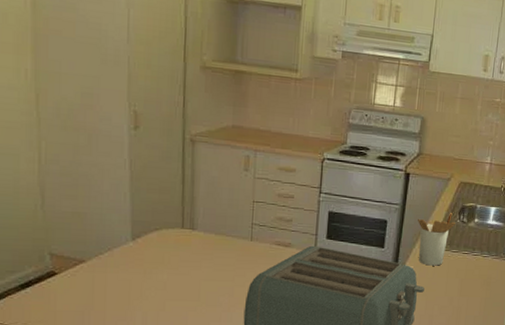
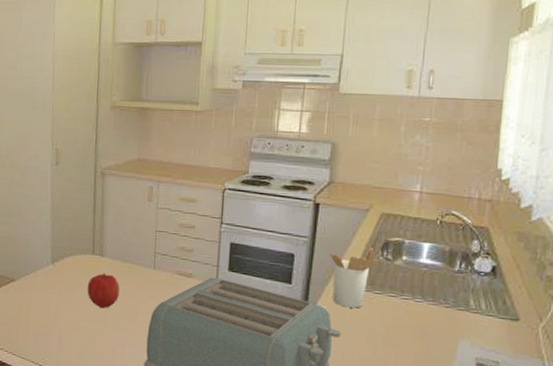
fruit: none [176,247,214,285] -> present [87,272,120,309]

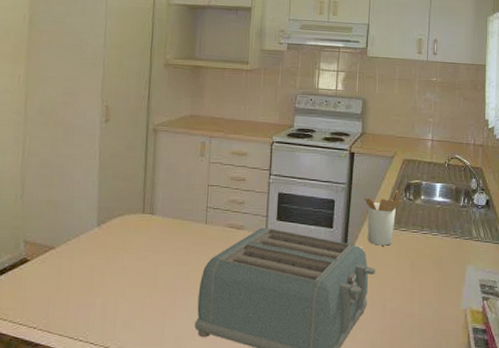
fruit: present [87,272,120,309] -> none [135,231,171,270]

